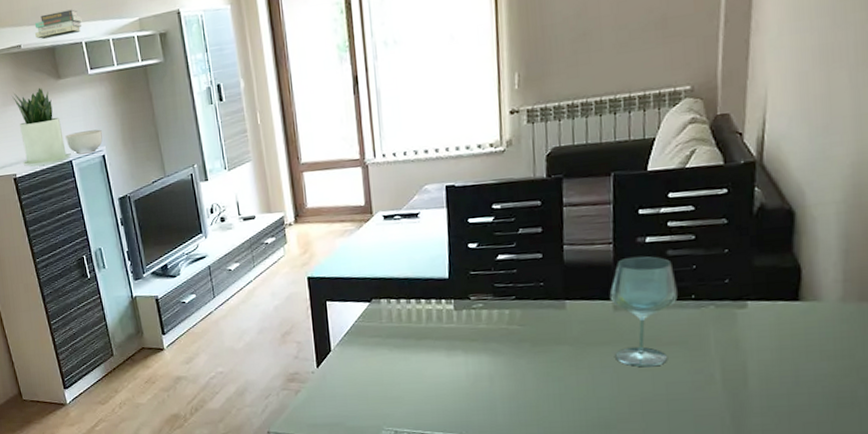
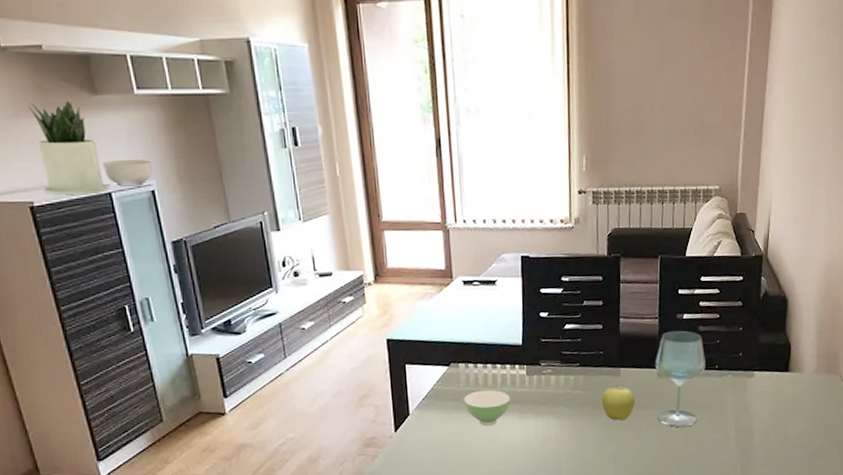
books: present [34,9,83,40] -> none [61,13,128,44]
bowl: none [385,325,438,362] -> present [463,390,511,426]
fruit: none [543,319,586,358] -> present [602,385,636,420]

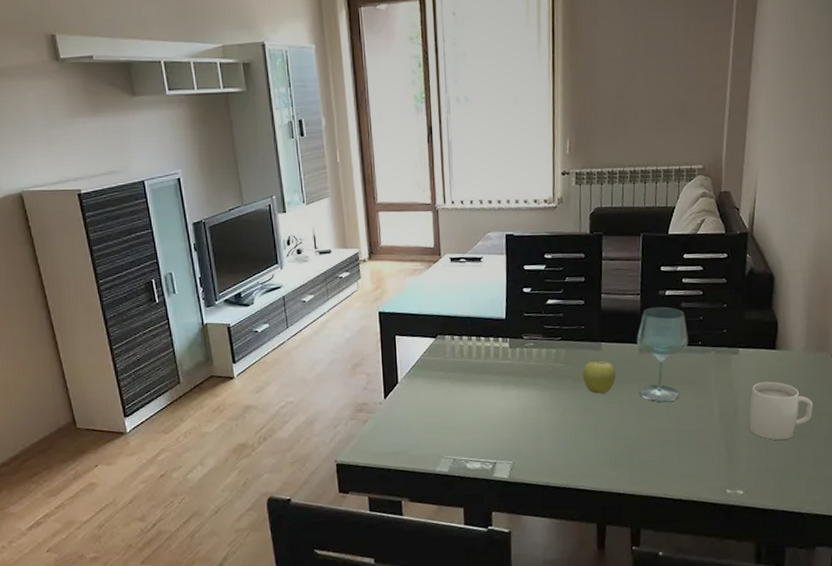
planter: present [29,100,110,196] -> none [80,102,144,184]
bowl: present [101,160,152,187] -> none [137,151,178,176]
bowl: present [463,390,511,426] -> none [448,361,494,395]
mug: none [763,403,824,462] -> present [748,381,814,441]

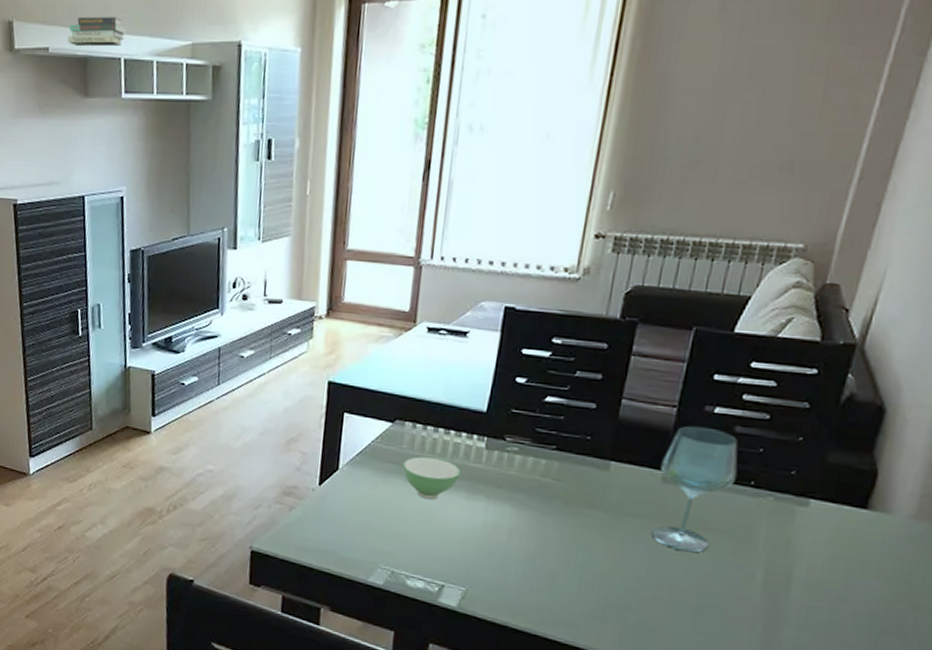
books: none [109,26,163,54] -> present [68,16,127,47]
bowl: none [448,361,494,395] -> present [402,456,461,500]
fruit: present [583,359,617,394] -> none [577,481,625,526]
mug: present [748,381,814,441] -> none [803,549,912,633]

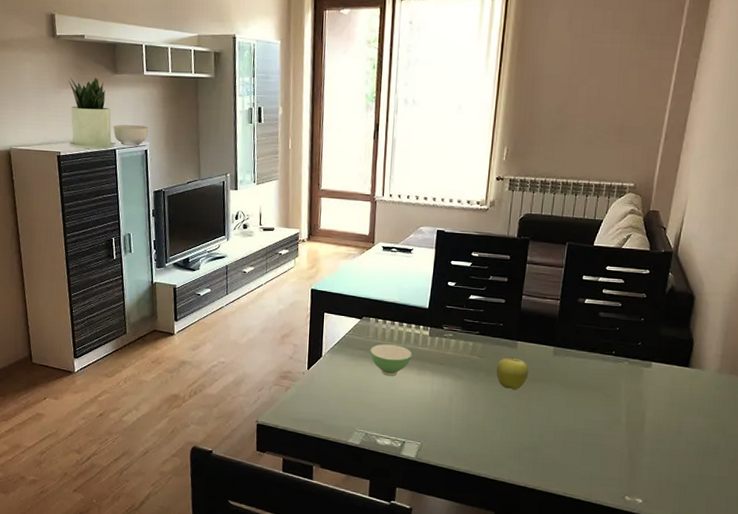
planter: none [27,102,85,197] -> present [68,77,116,150]
books: present [68,16,127,47] -> none [100,12,147,36]
bowl: none [81,164,125,192] -> present [112,125,148,146]
fruit: none [577,481,625,526] -> present [496,356,529,389]
wine glass: present [652,426,738,553] -> none [549,313,604,406]

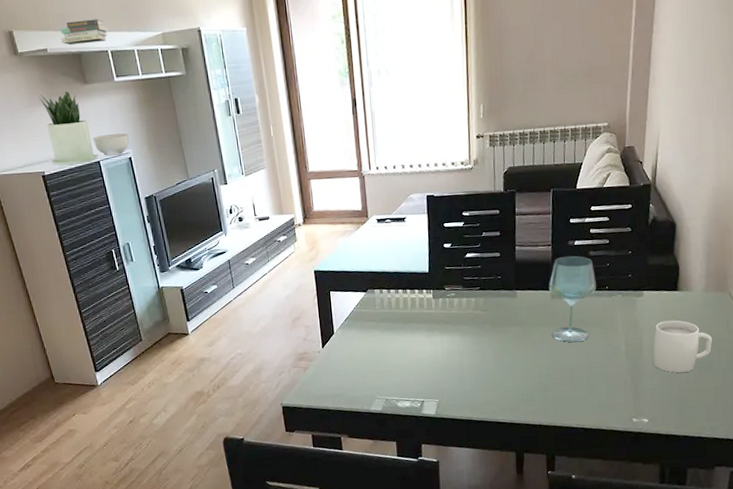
books: none [100,12,147,36] -> present [60,19,109,46]
bowl: present [369,344,413,376] -> none [378,311,420,342]
fruit: present [496,356,529,389] -> none [500,306,531,337]
wine glass: none [549,313,604,406] -> present [548,255,597,343]
mug: none [654,397,722,456] -> present [652,320,713,373]

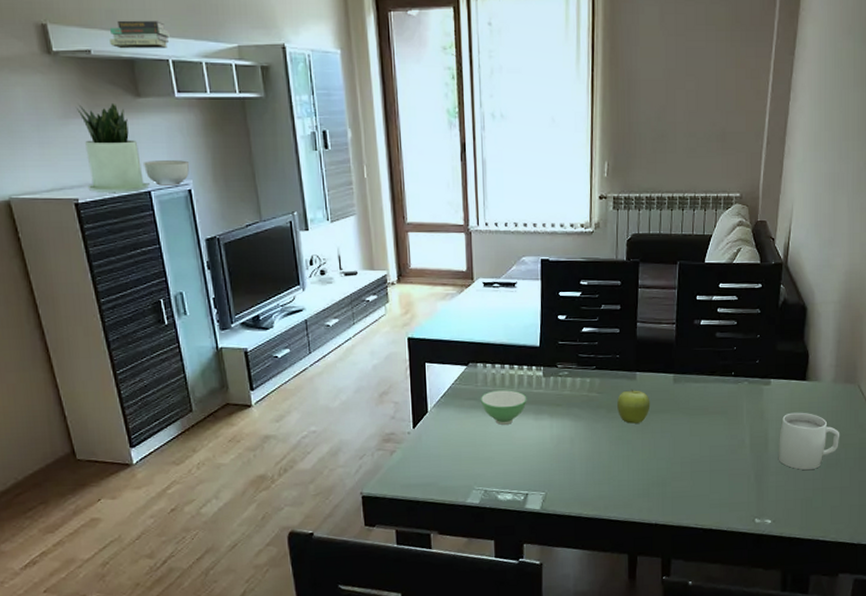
bowl: none [378,311,420,342] -> present [480,390,527,425]
fruit: none [500,306,531,337] -> present [617,389,651,424]
wine glass: present [548,255,597,343] -> none [671,336,723,433]

